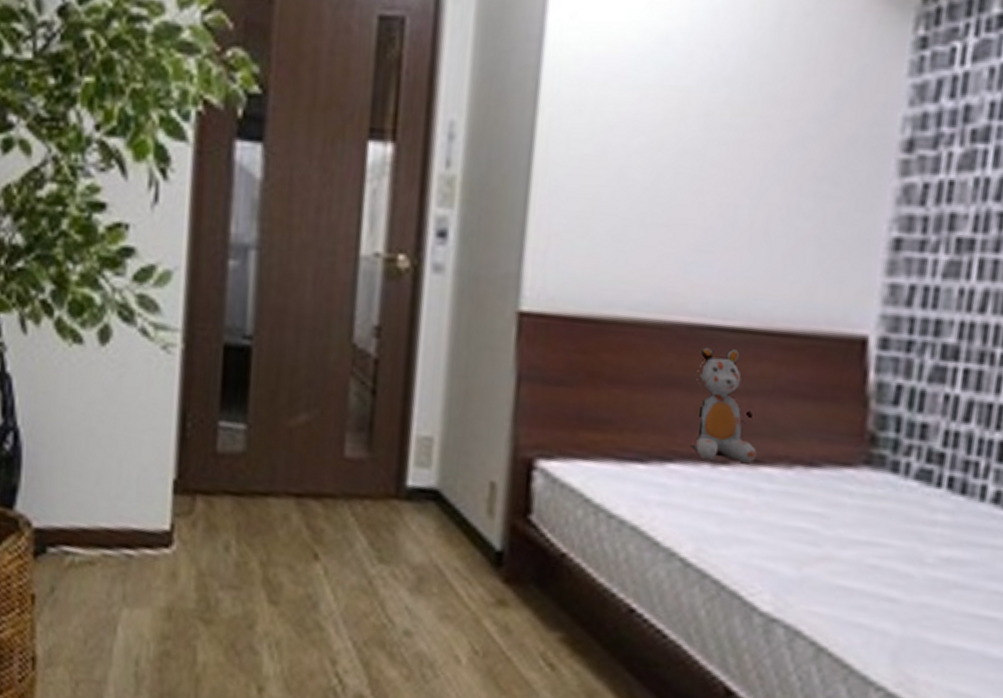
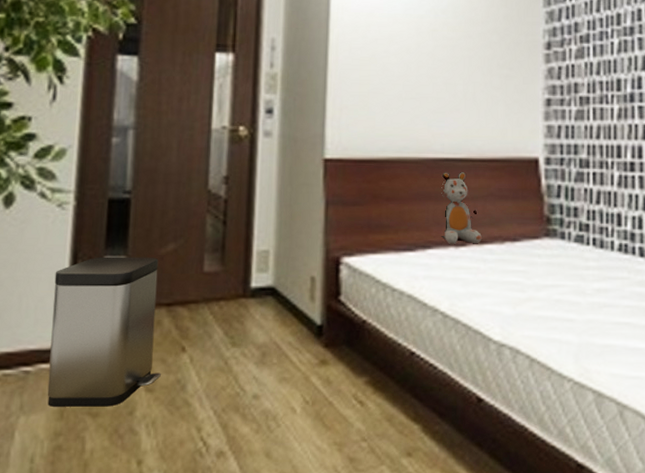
pedal bin: none [153,421,288,615] -> present [47,256,161,407]

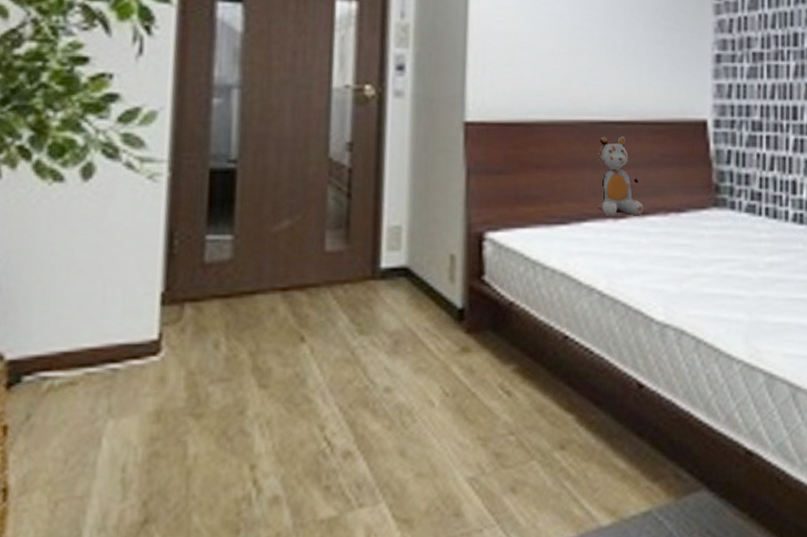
pedal bin: present [47,256,161,407] -> none [140,235,276,408]

